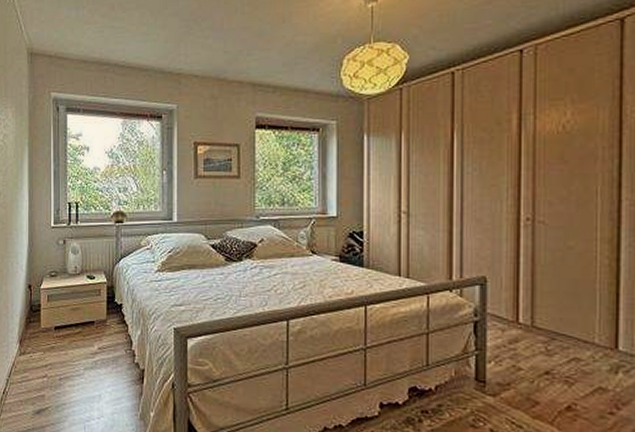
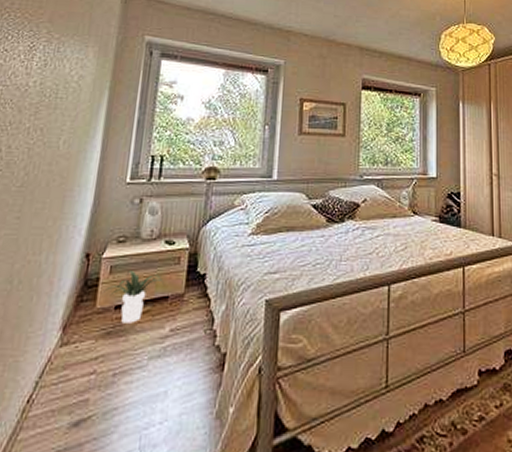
potted plant: none [44,300,90,341] -> present [102,271,164,323]

